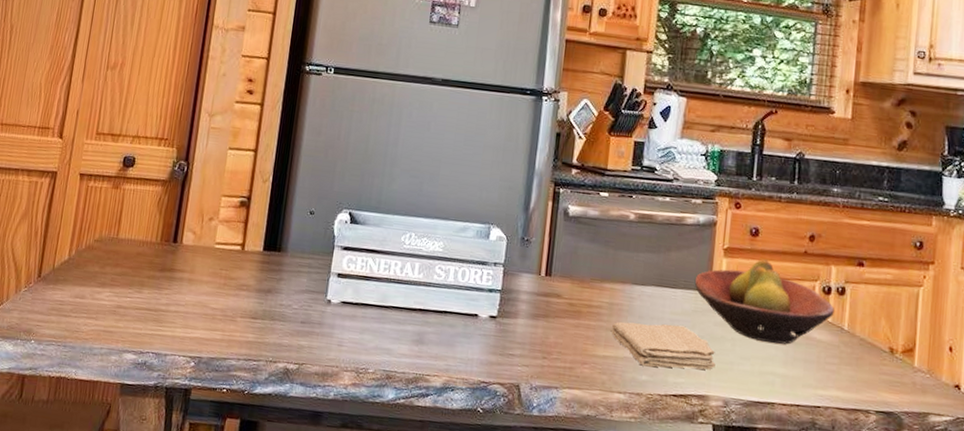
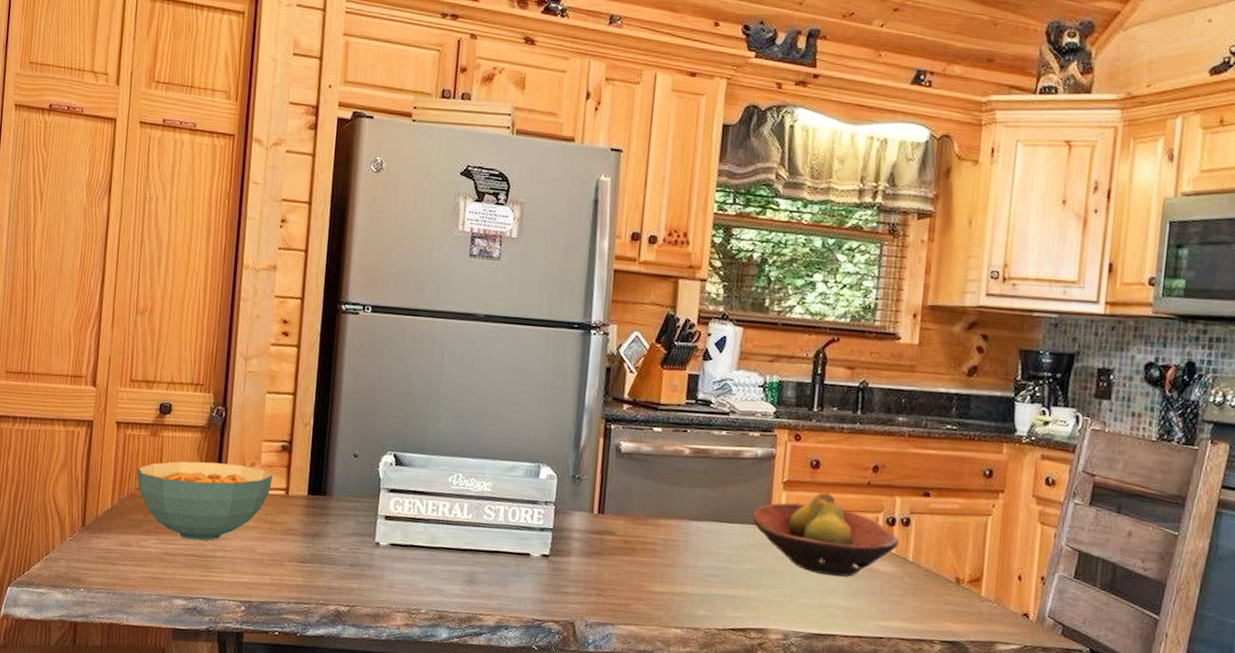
cereal bowl: none [96,214,230,295] -> present [136,461,273,541]
washcloth: present [610,321,716,370] -> none [666,557,775,604]

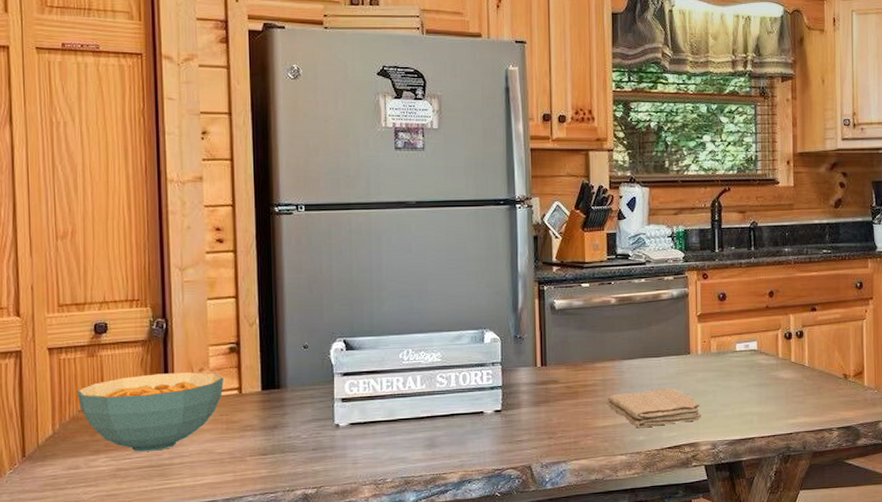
washcloth: none [666,557,775,604] -> present [607,388,701,428]
fruit bowl: present [752,491,898,577] -> none [675,319,796,389]

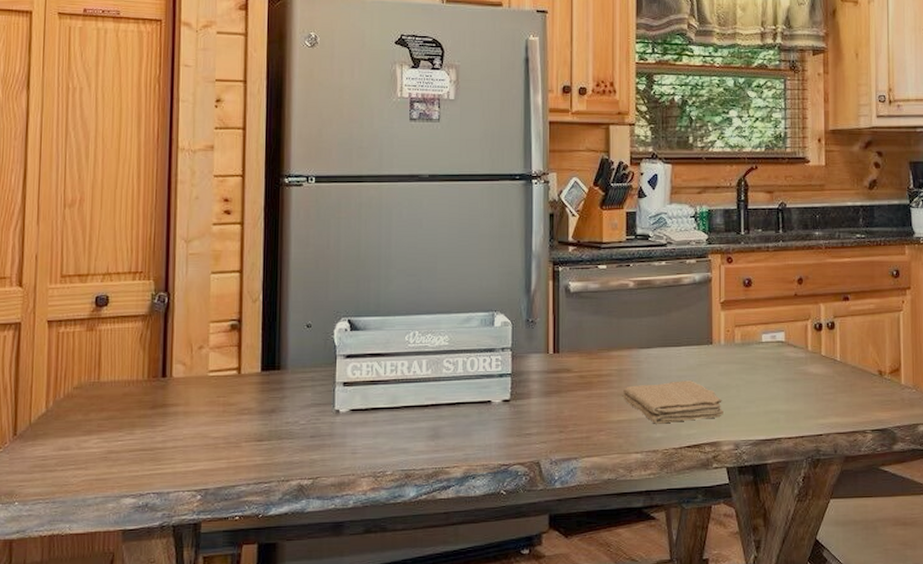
cereal bowl: present [76,372,224,452] -> none [73,350,223,434]

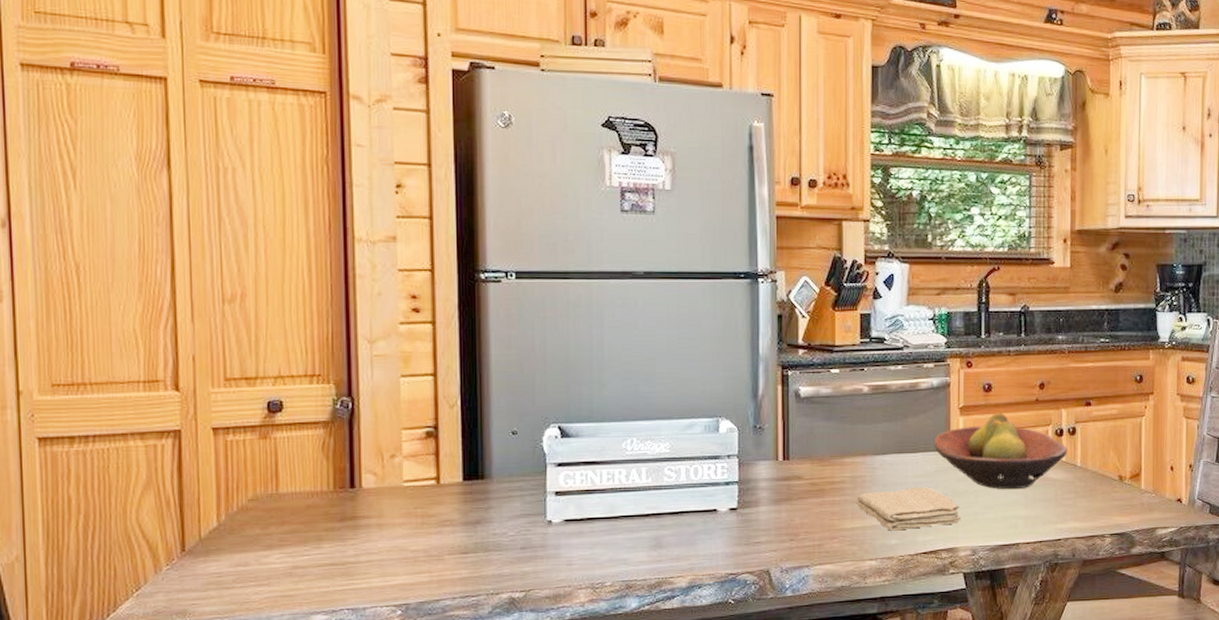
fruit bowl: none [696,307,826,384] -> present [934,412,1067,490]

